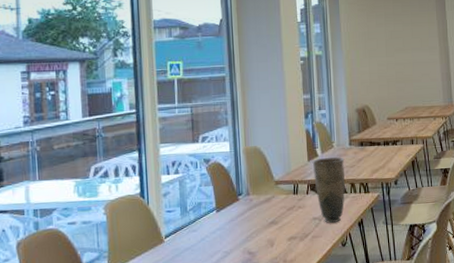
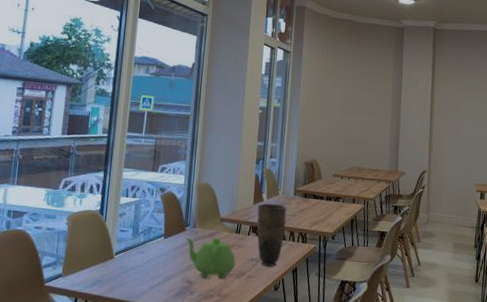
teapot: none [240,202,298,247] -> present [185,237,236,280]

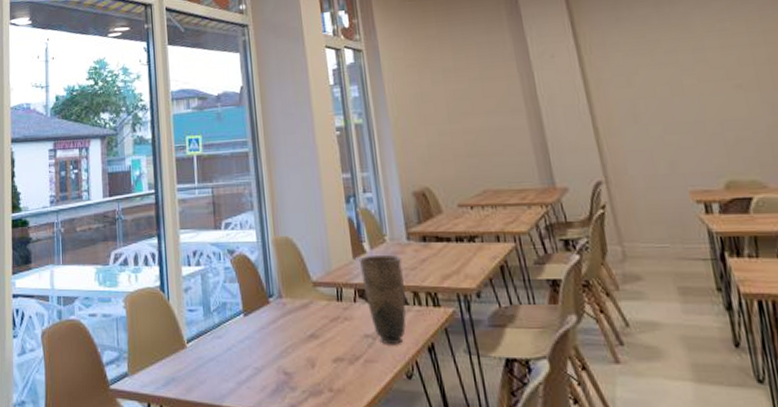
teapot: present [185,237,236,280] -> none [271,309,346,368]

